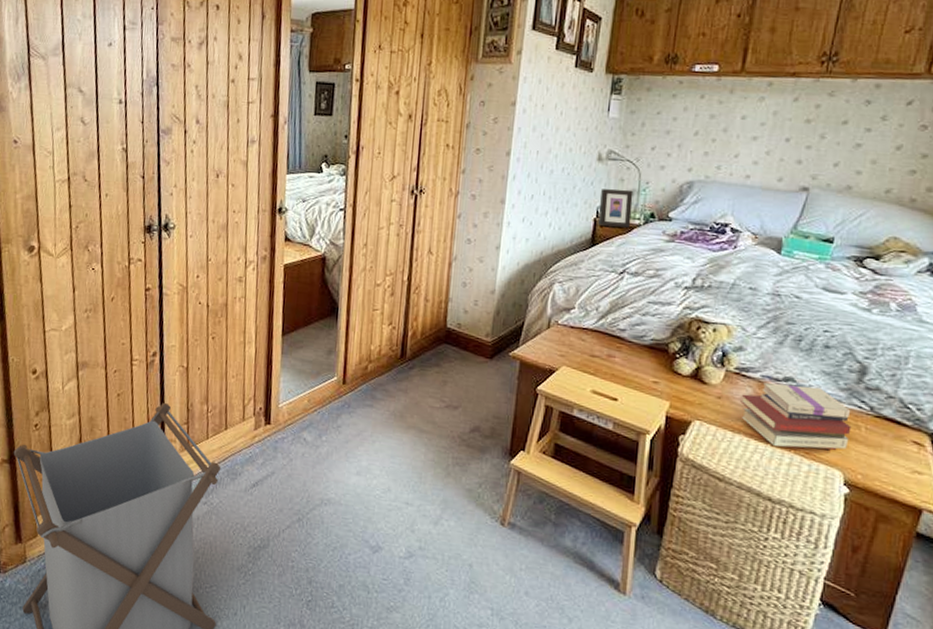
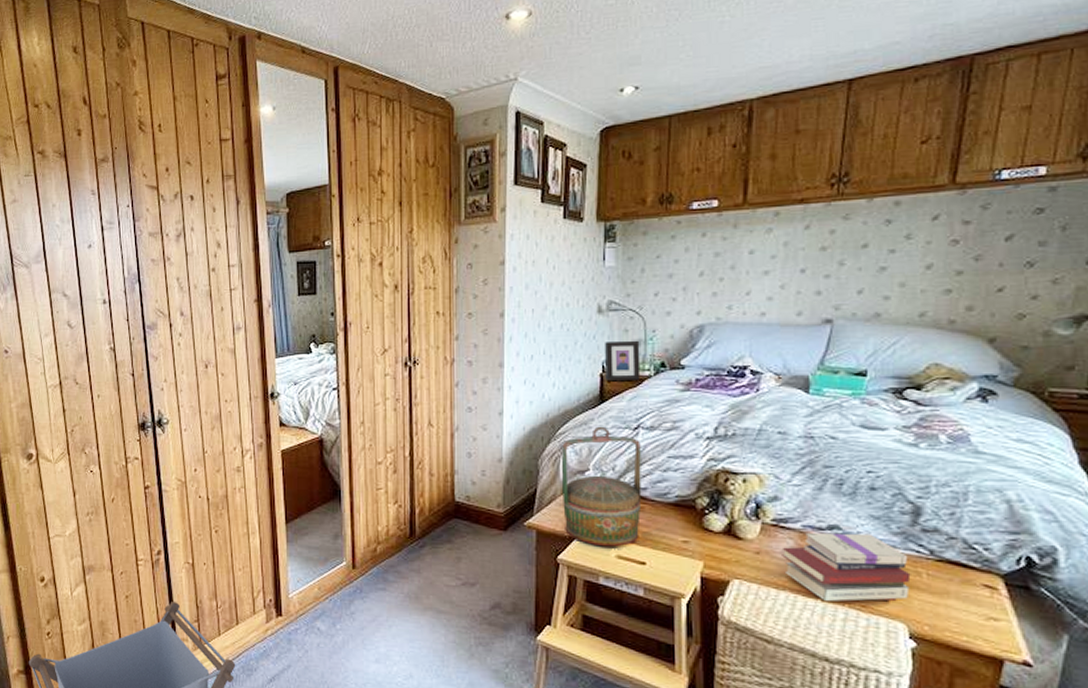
decorative basket: none [546,268,624,383] -> present [562,426,642,549]

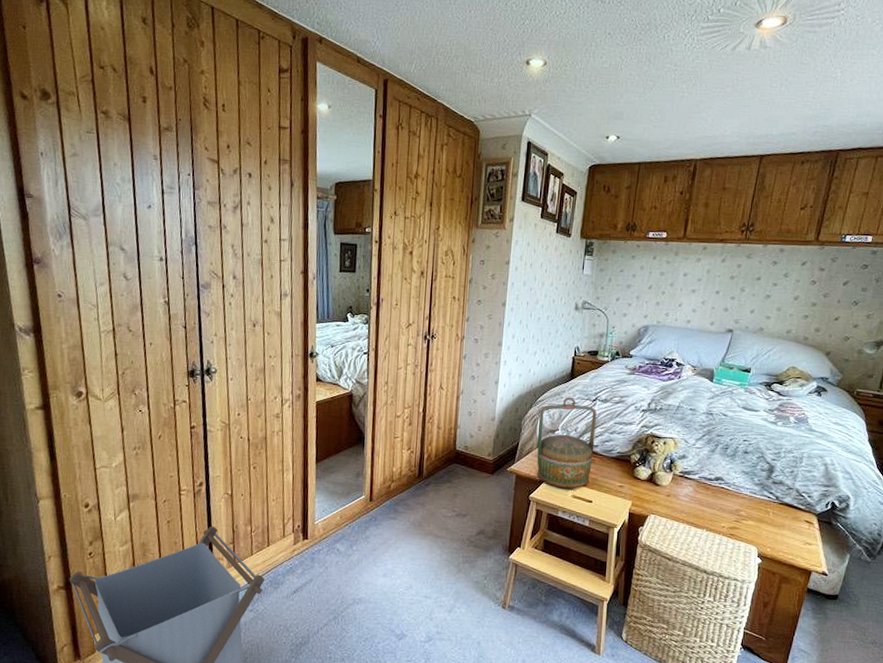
picture frame: present [605,340,641,380] -> none [576,333,603,364]
books: present [782,533,911,602] -> none [684,482,763,532]

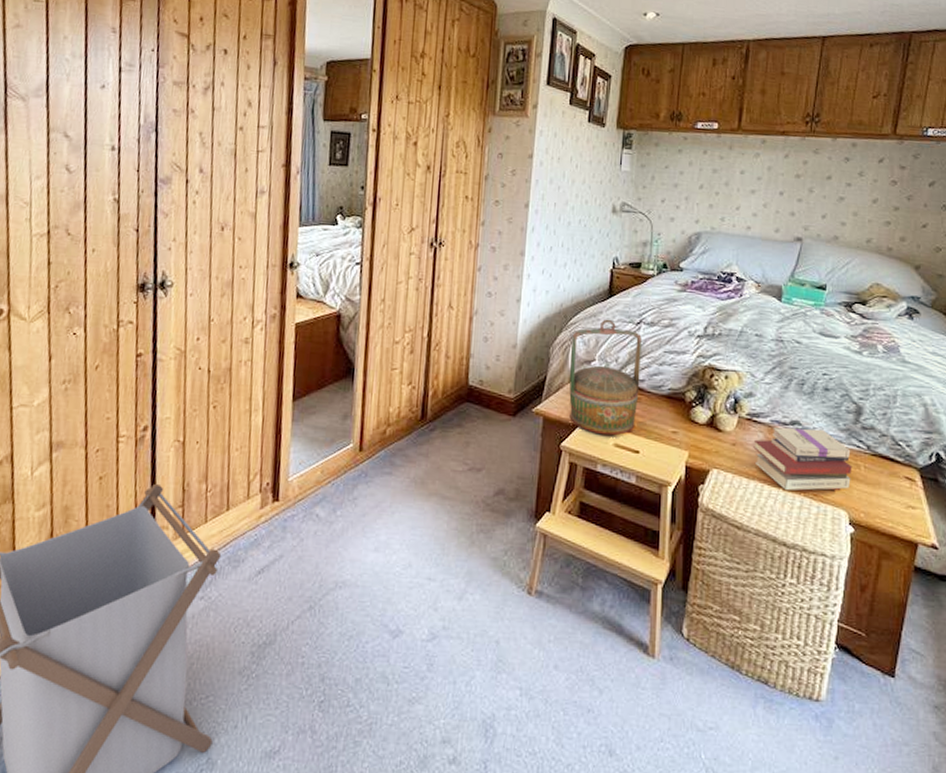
books: none [684,482,763,532] -> present [753,427,852,492]

